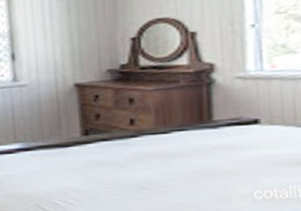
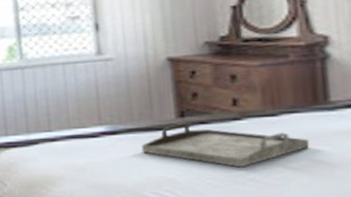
serving tray: none [51,140,195,178] -> present [141,123,310,168]

